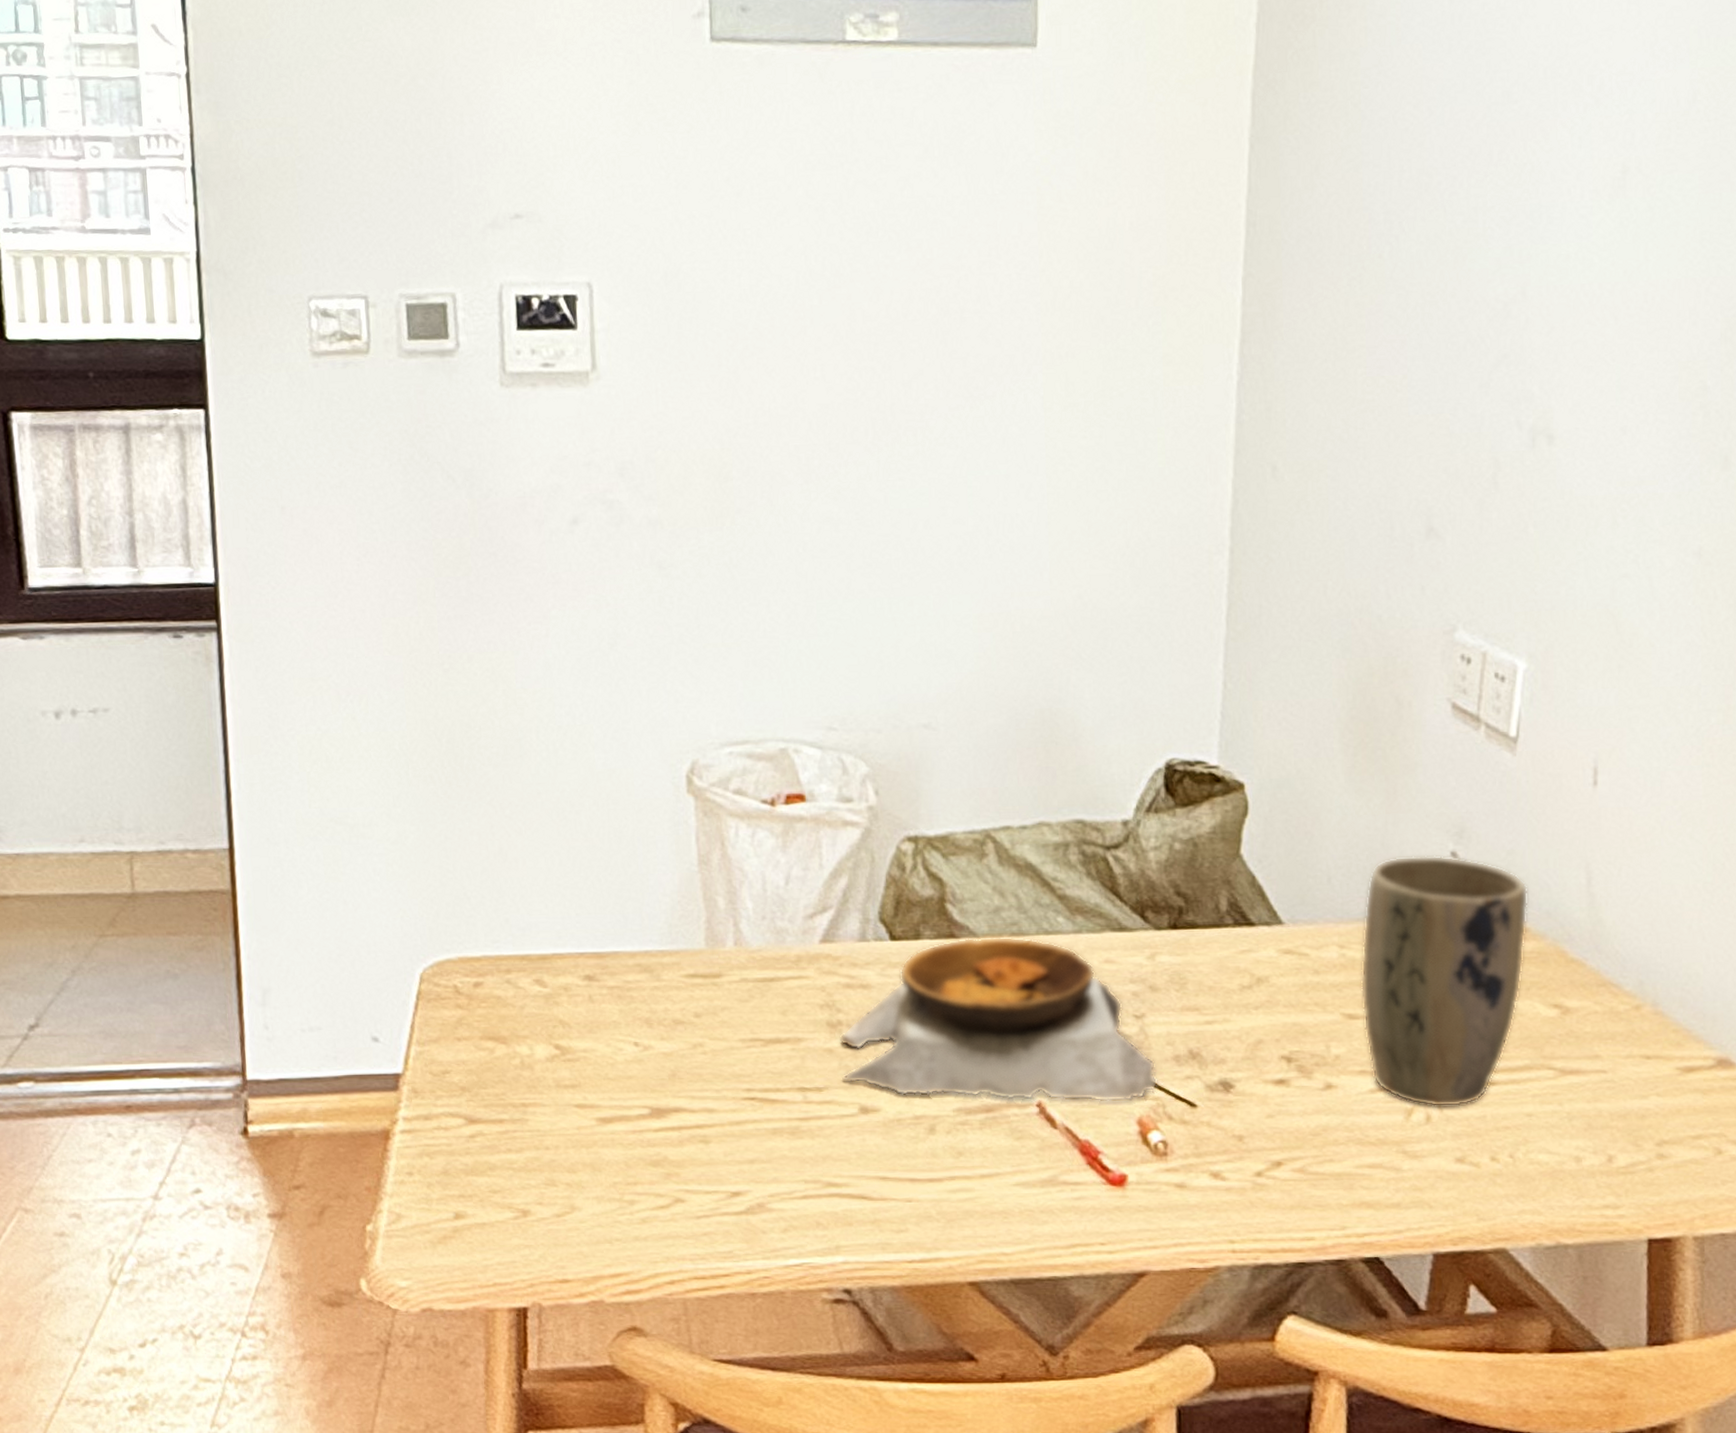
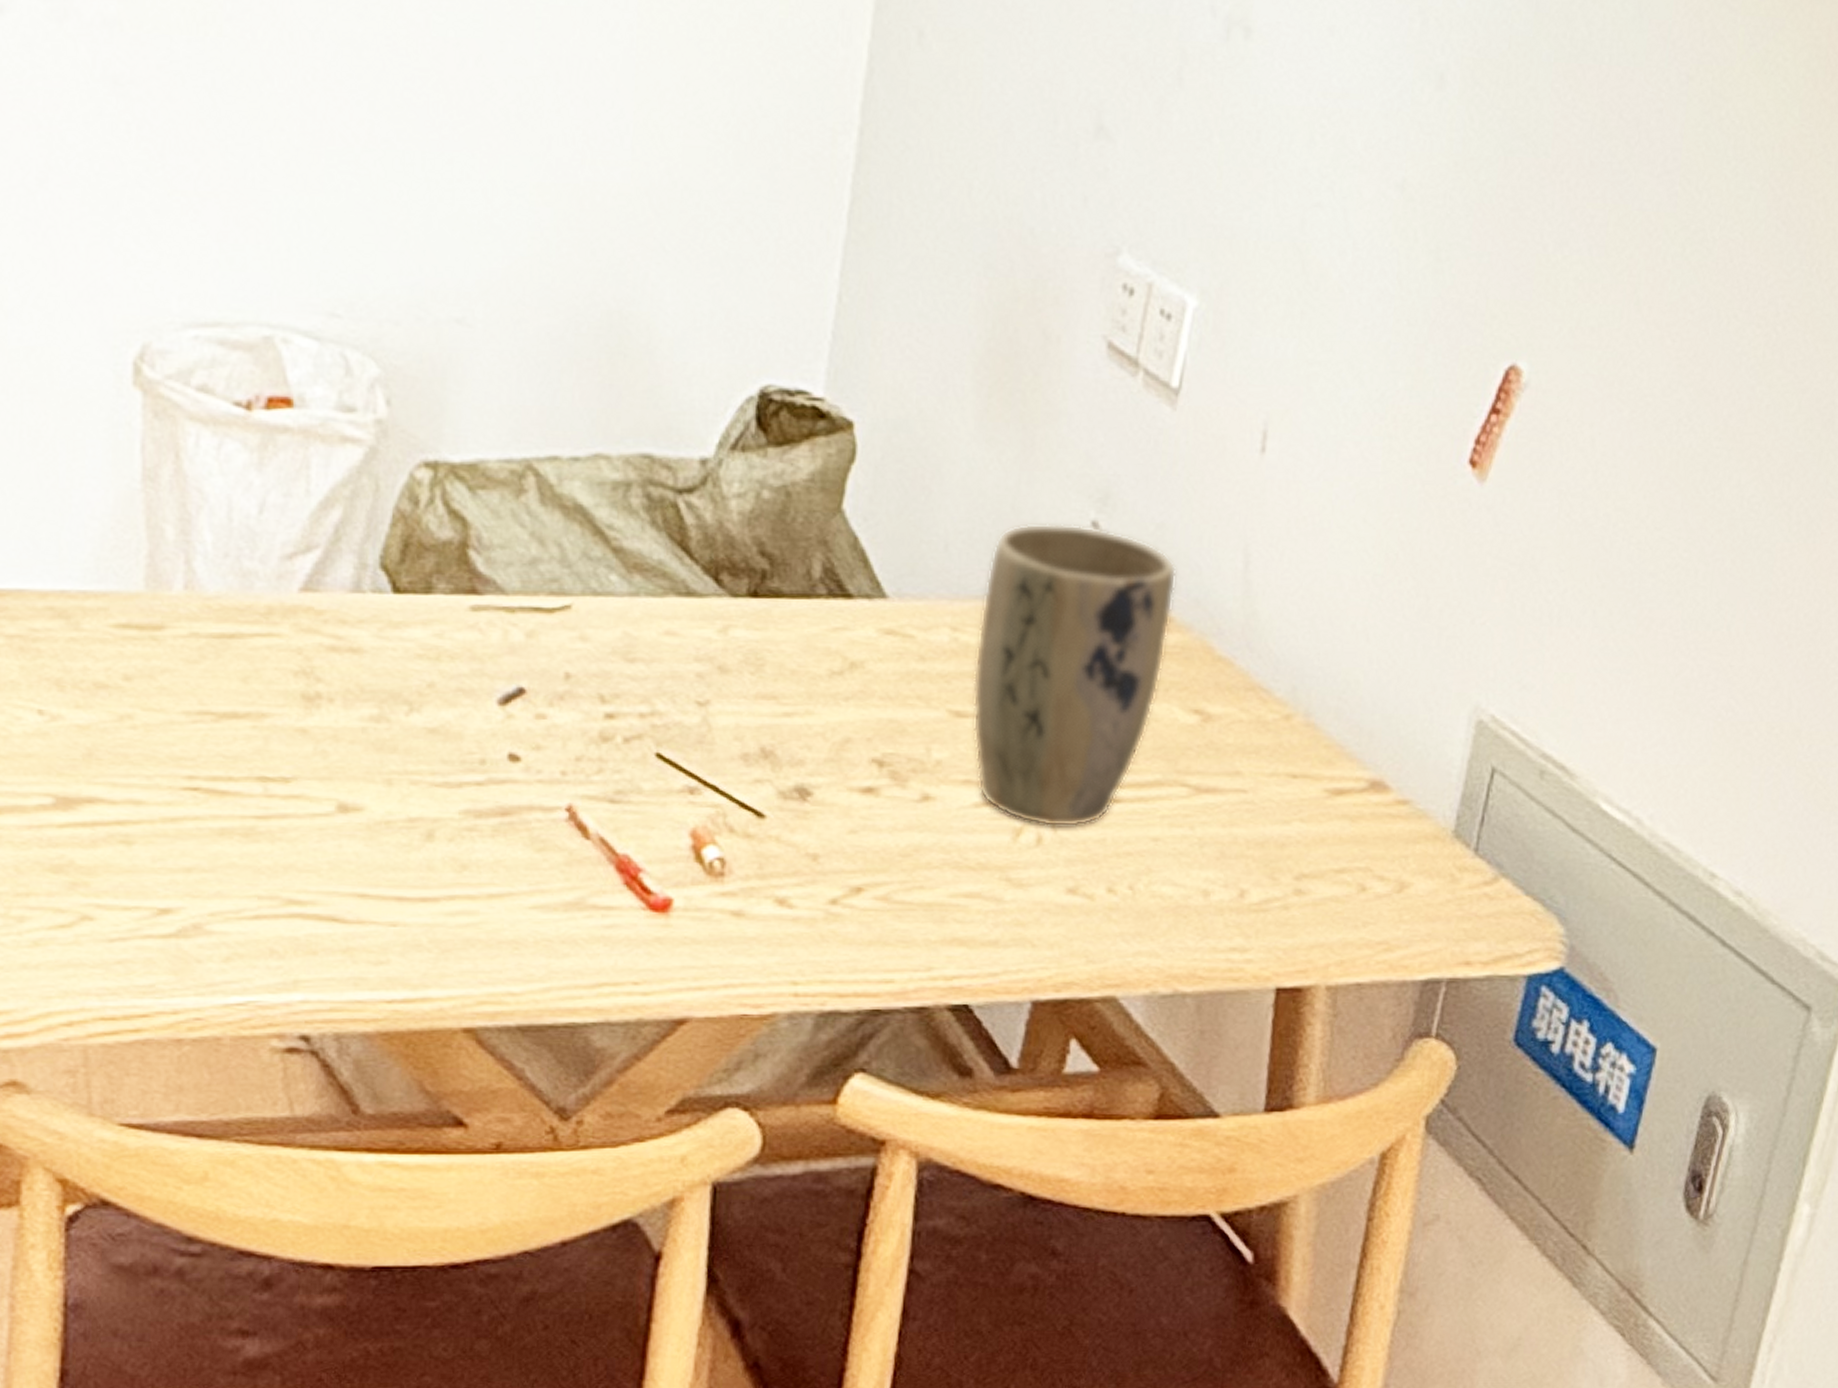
bowl: present [839,936,1158,1102] -> none [316,594,720,809]

